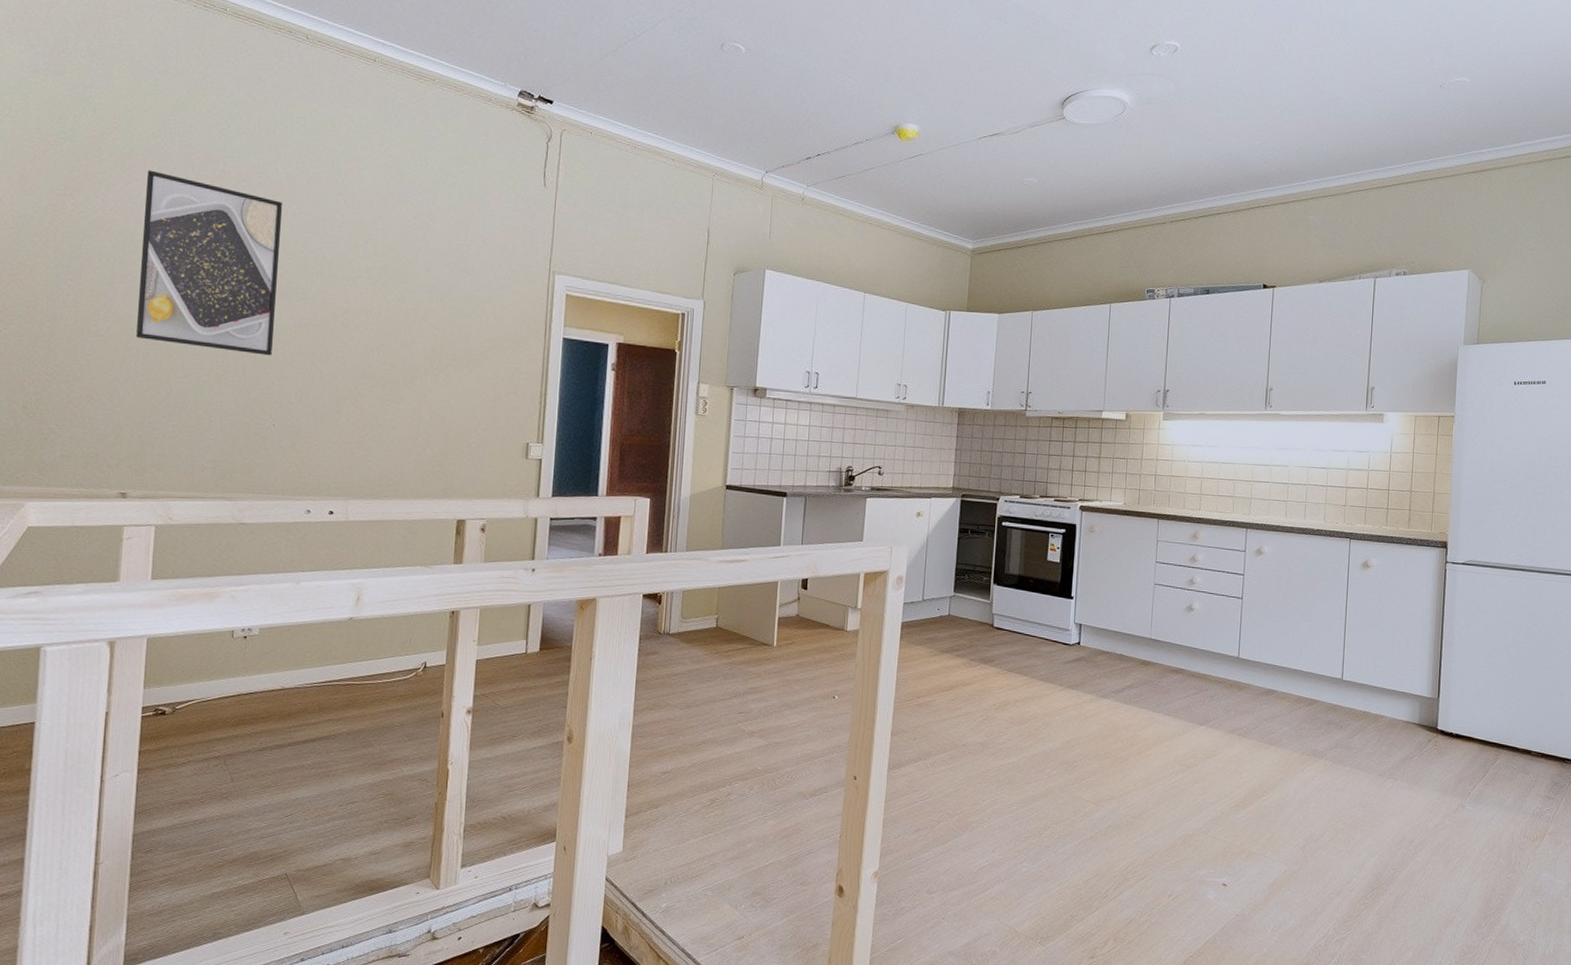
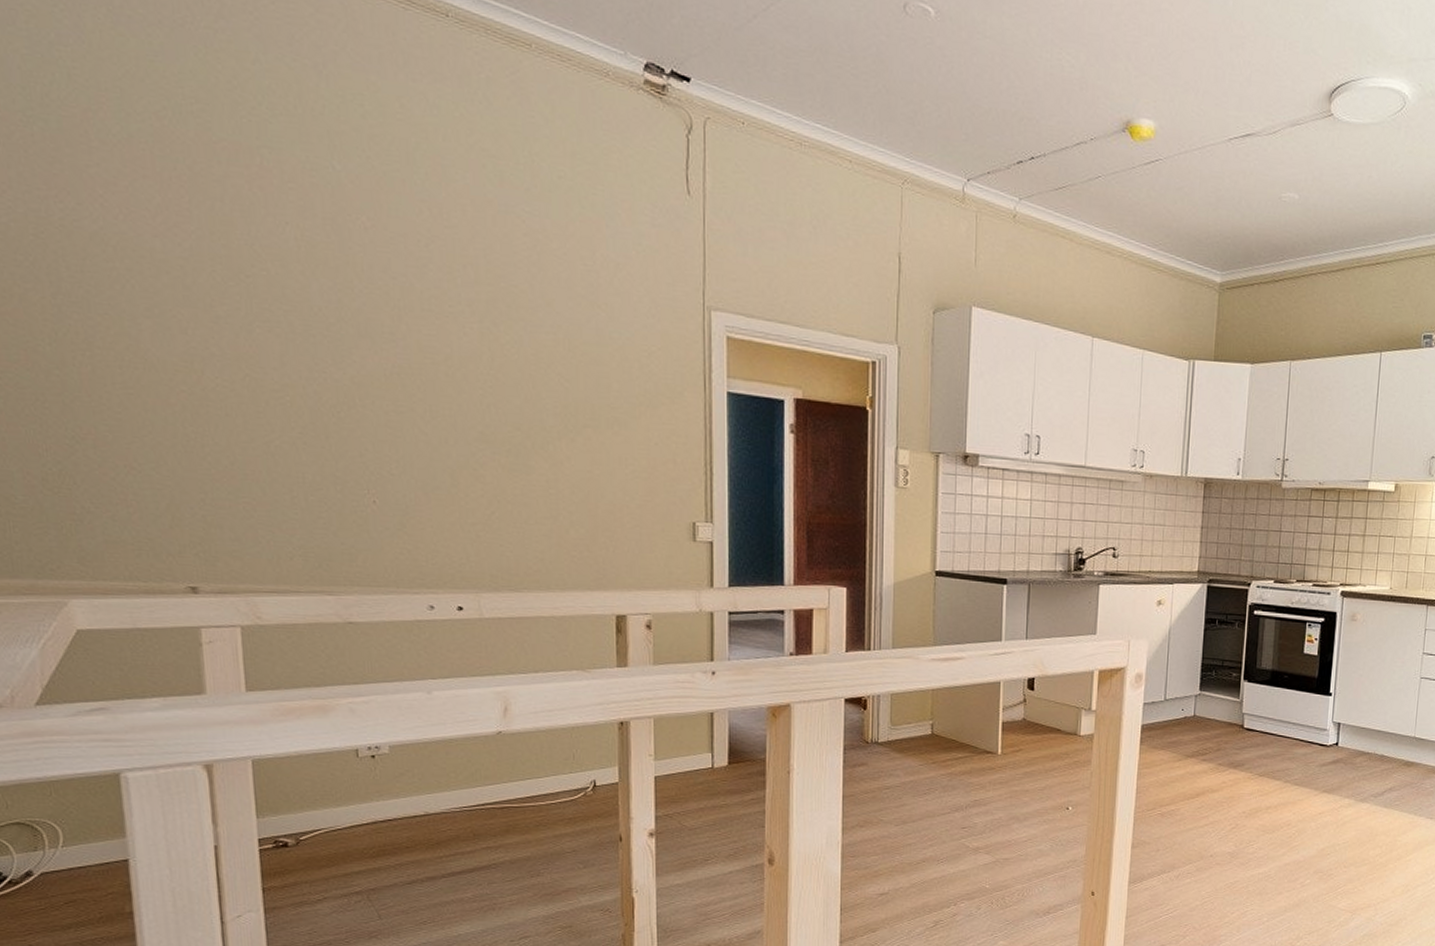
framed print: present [136,170,283,356] -> none [156,163,359,414]

